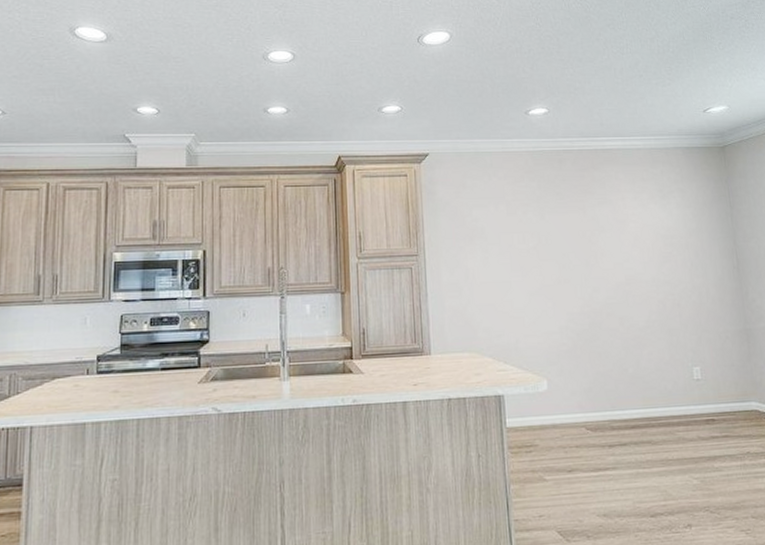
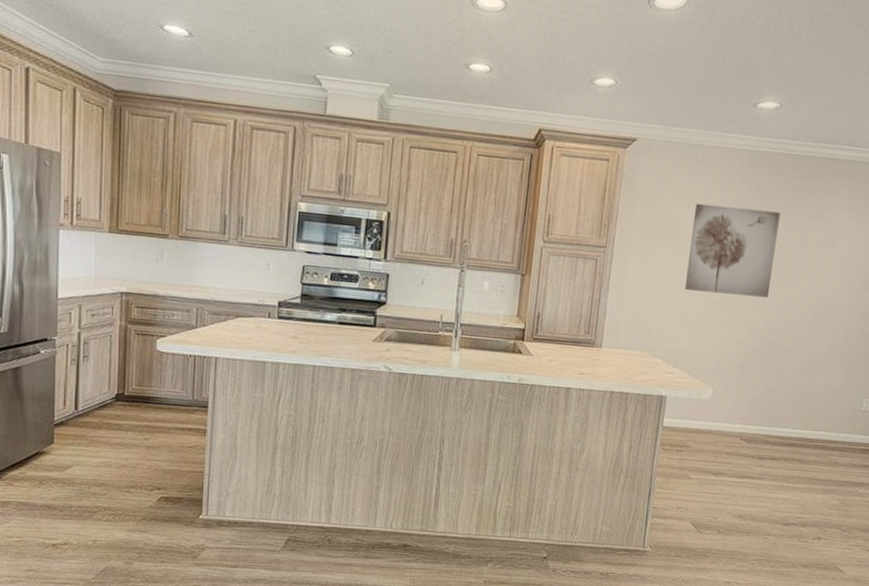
wall art: none [493,201,579,285] -> present [685,203,781,298]

